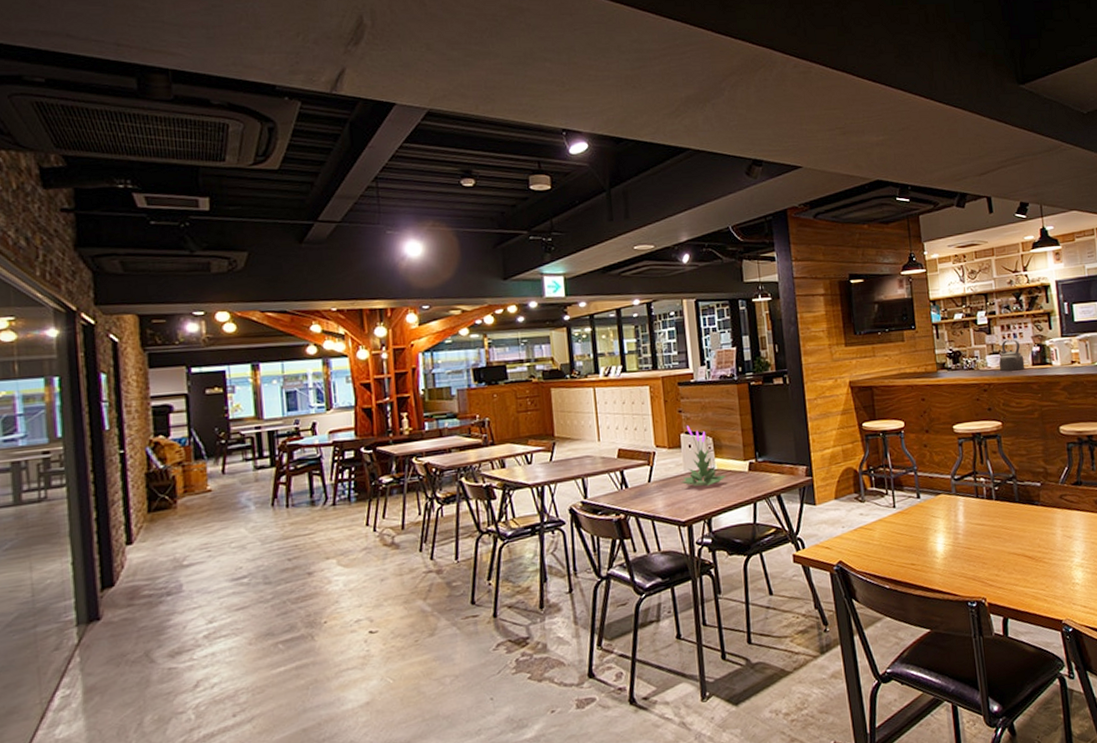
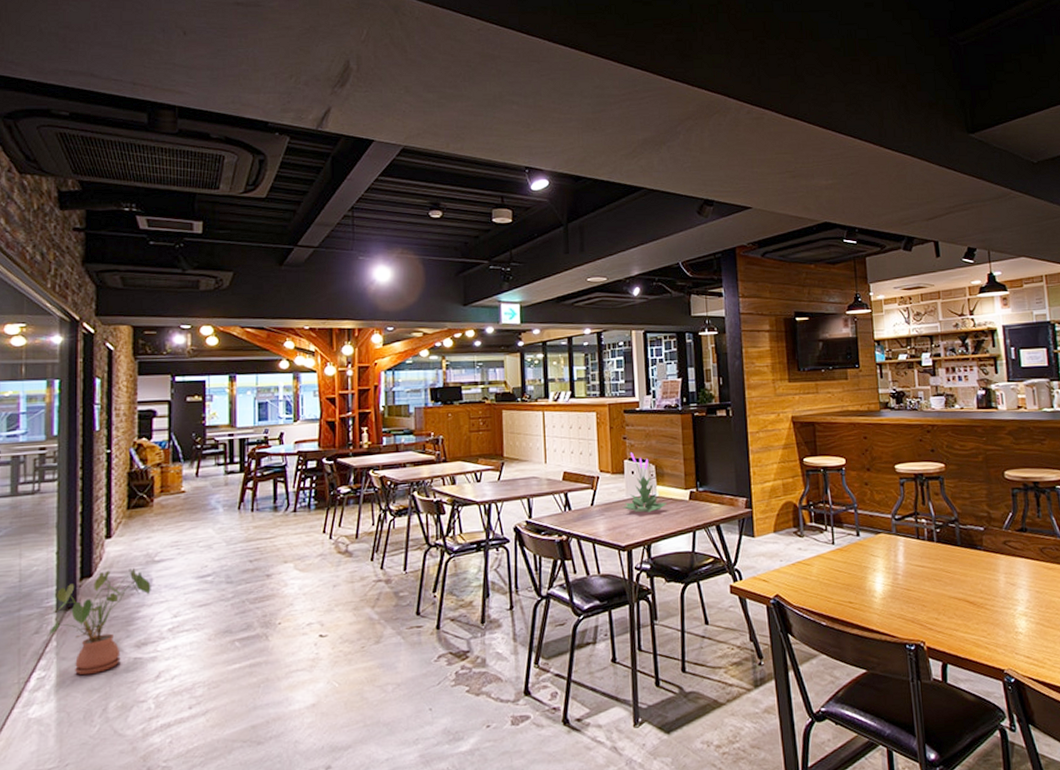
house plant: none [70,574,182,691] -> present [48,567,151,676]
kettle: present [999,339,1025,372] -> none [943,382,970,415]

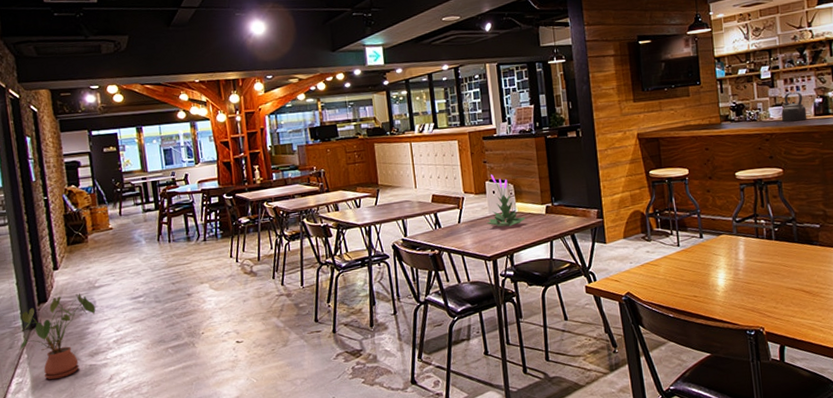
kettle: none [943,382,970,415] -> present [781,91,807,123]

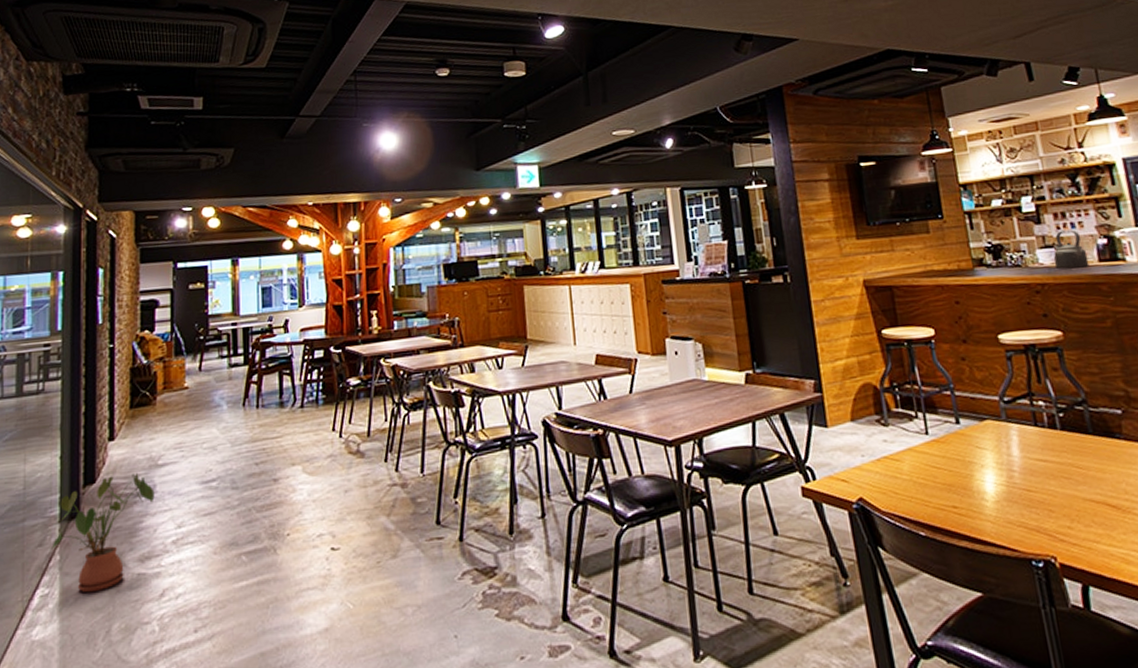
plant: present [486,174,526,227] -> none [666,329,720,401]

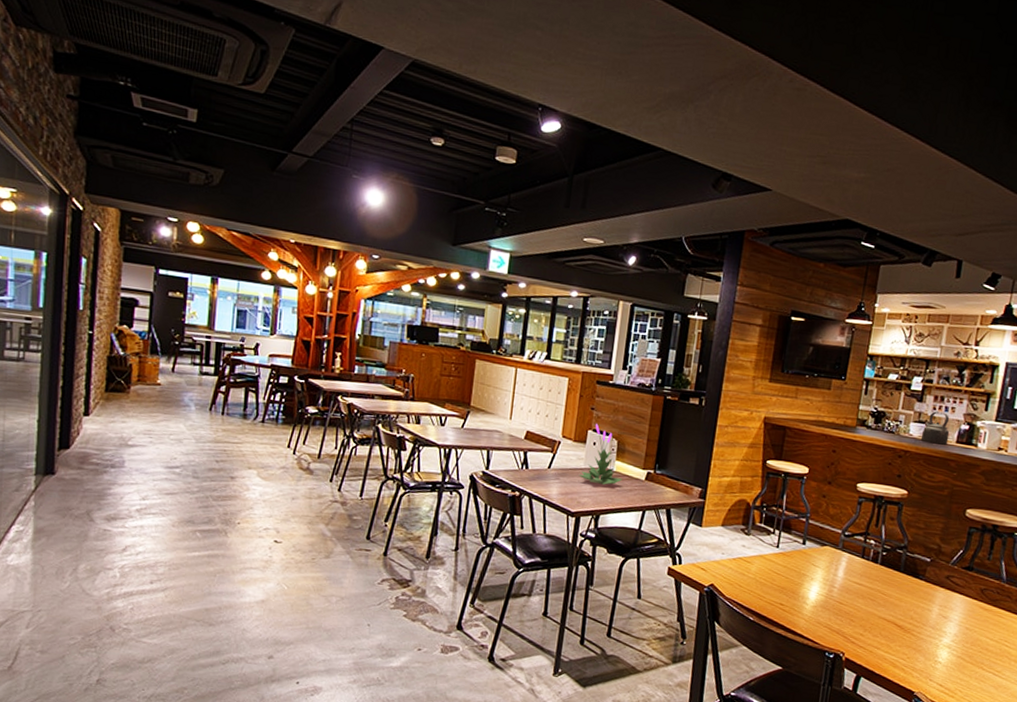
house plant: present [51,472,155,593] -> none [27,445,123,537]
plant: none [666,329,720,401] -> present [578,424,623,485]

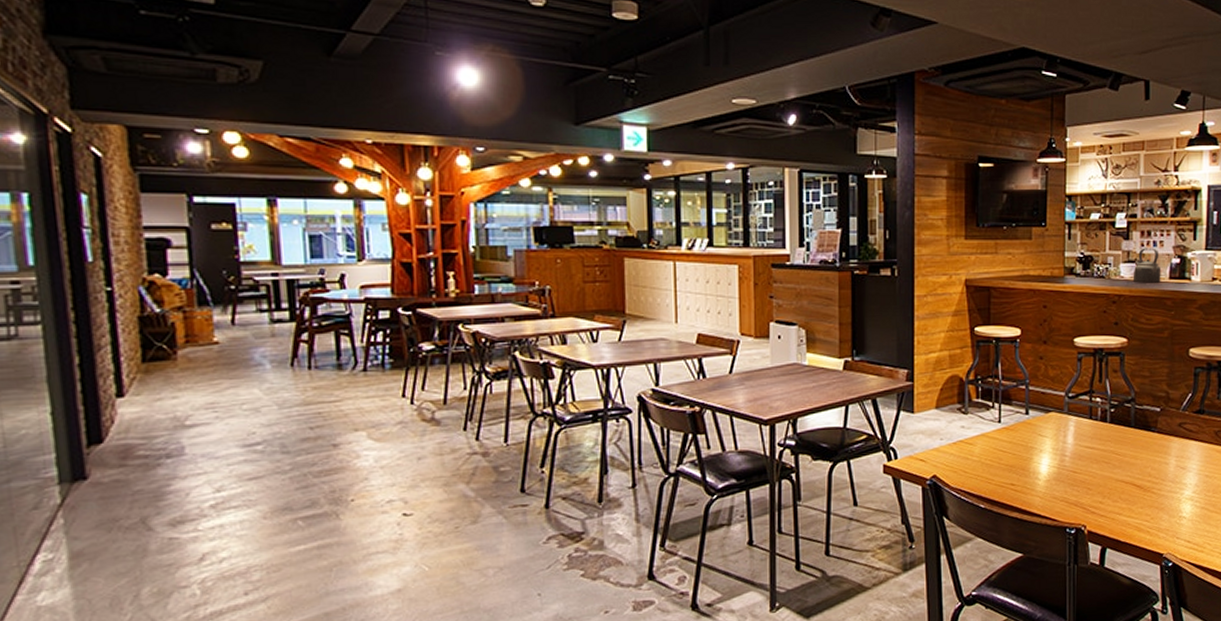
plant: present [578,424,623,485] -> none [766,314,818,383]

